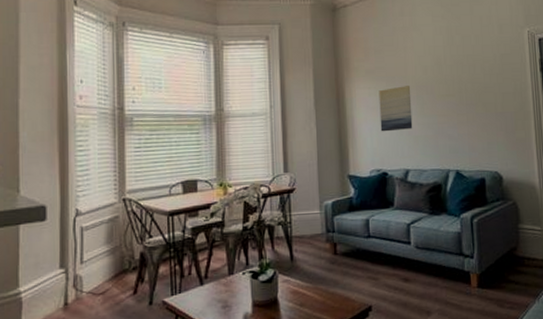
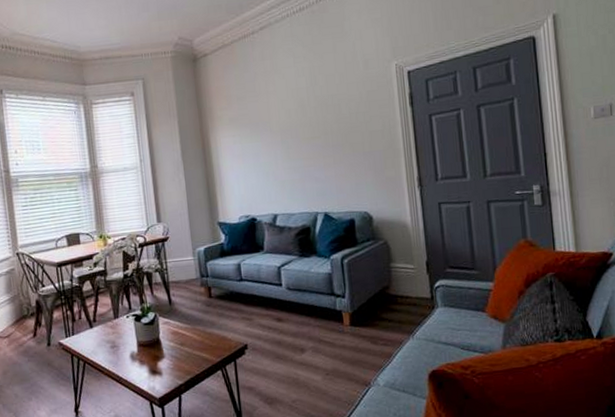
wall art: present [379,86,413,132] -> none [243,131,279,179]

